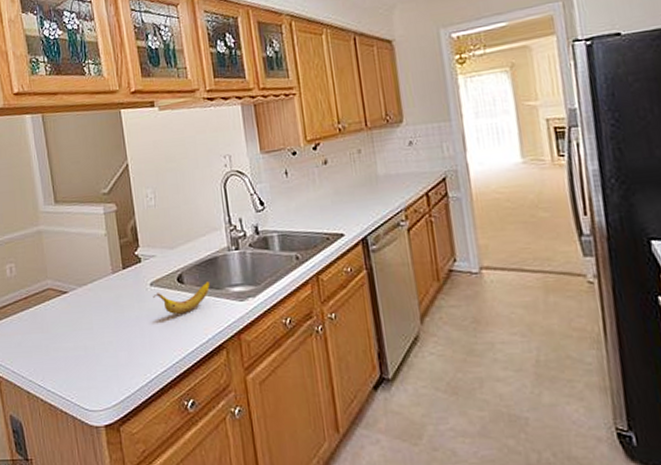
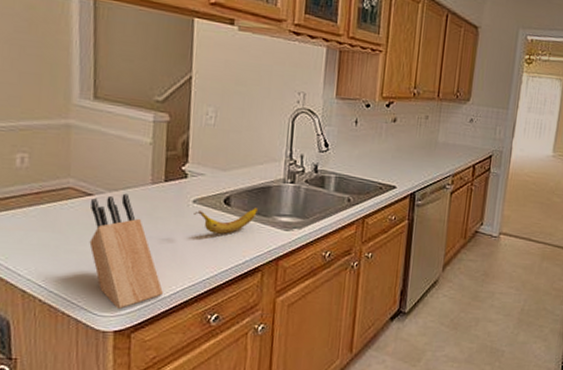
knife block: none [67,286,140,404] -> present [89,193,163,310]

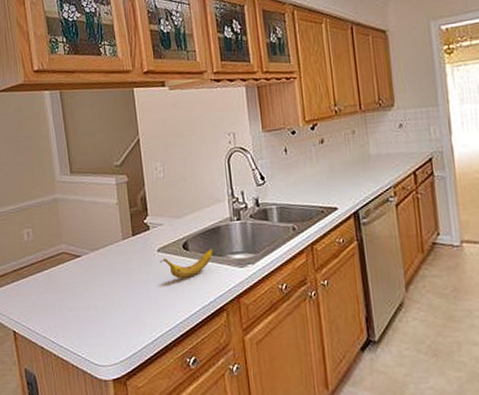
knife block: present [89,193,163,310] -> none [80,251,146,359]

